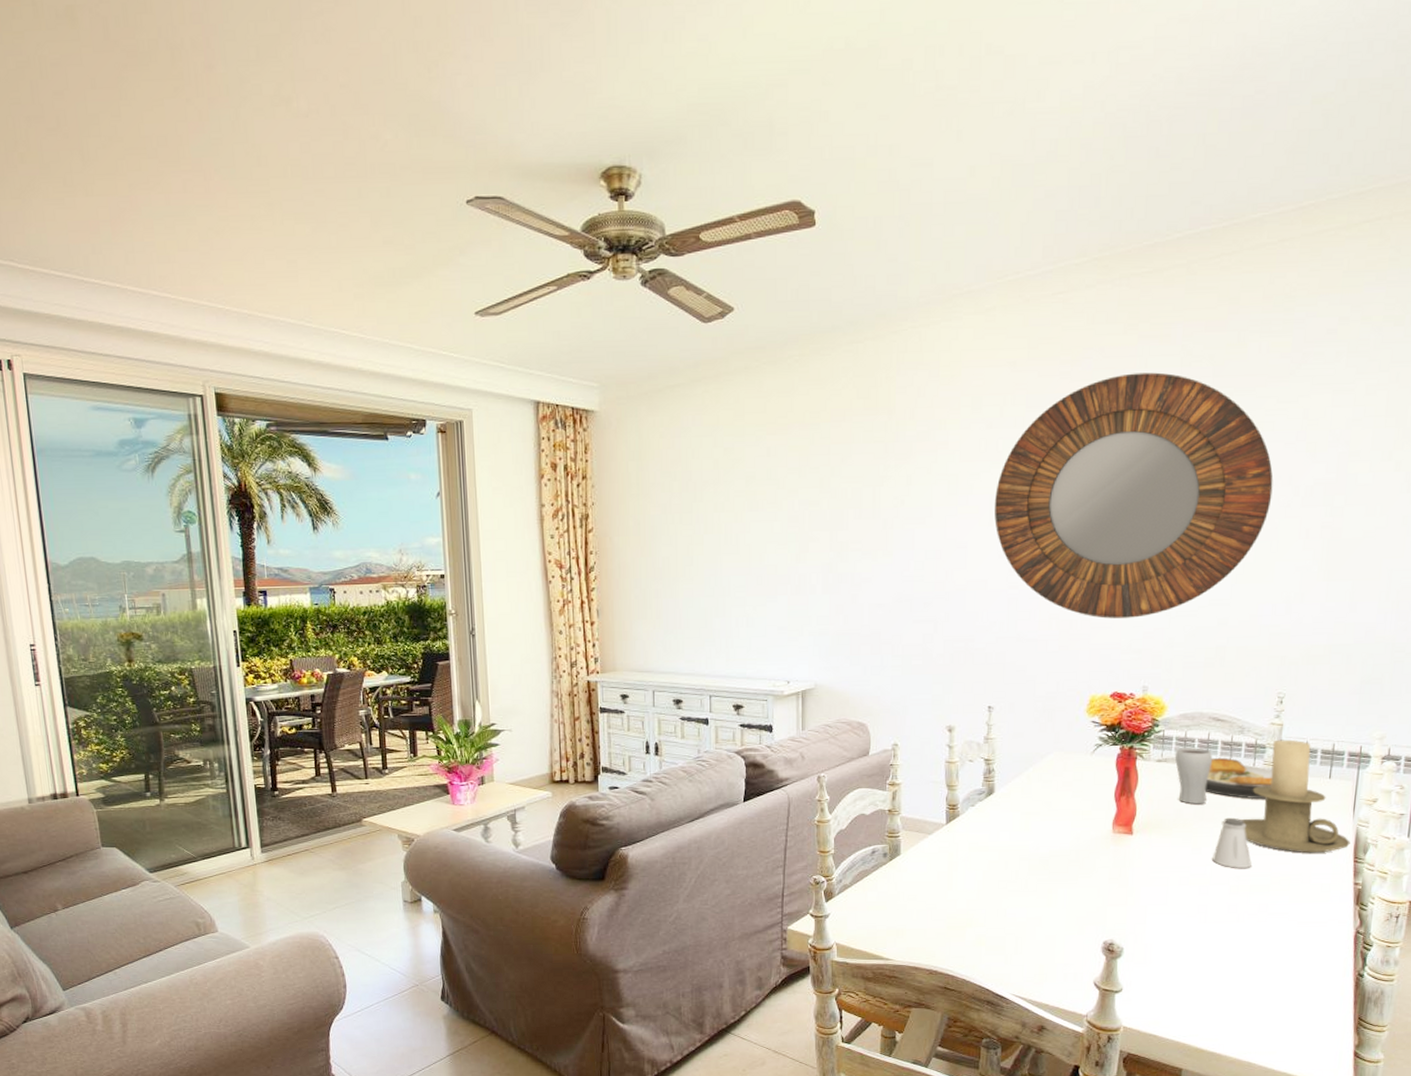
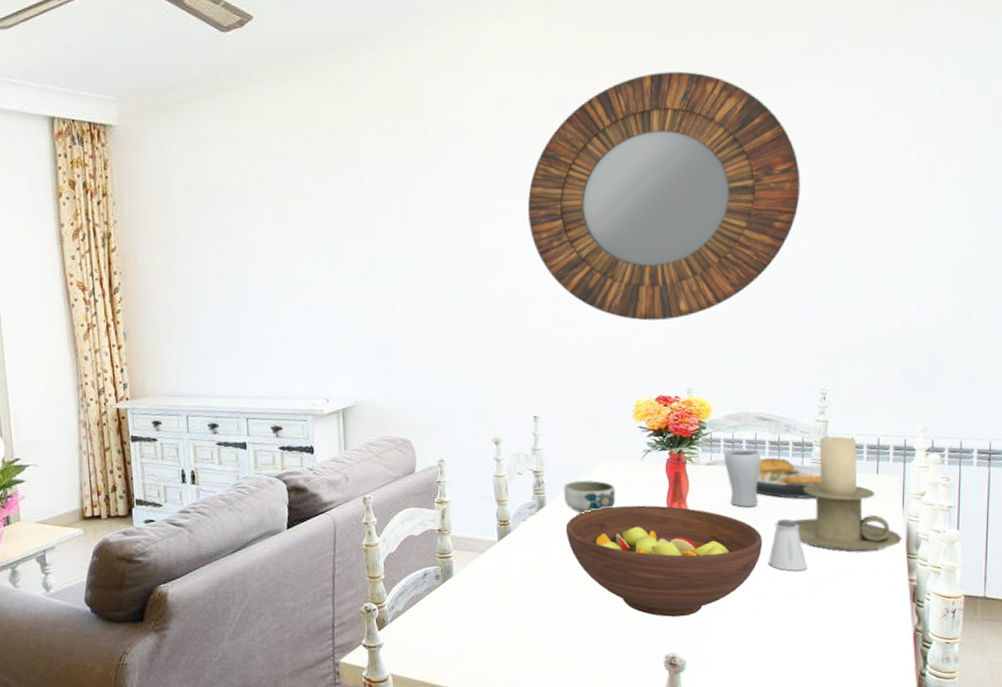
bowl: none [1012,770,1065,802] -> present [563,480,616,514]
fruit bowl: none [1012,797,1209,906] -> present [565,505,763,617]

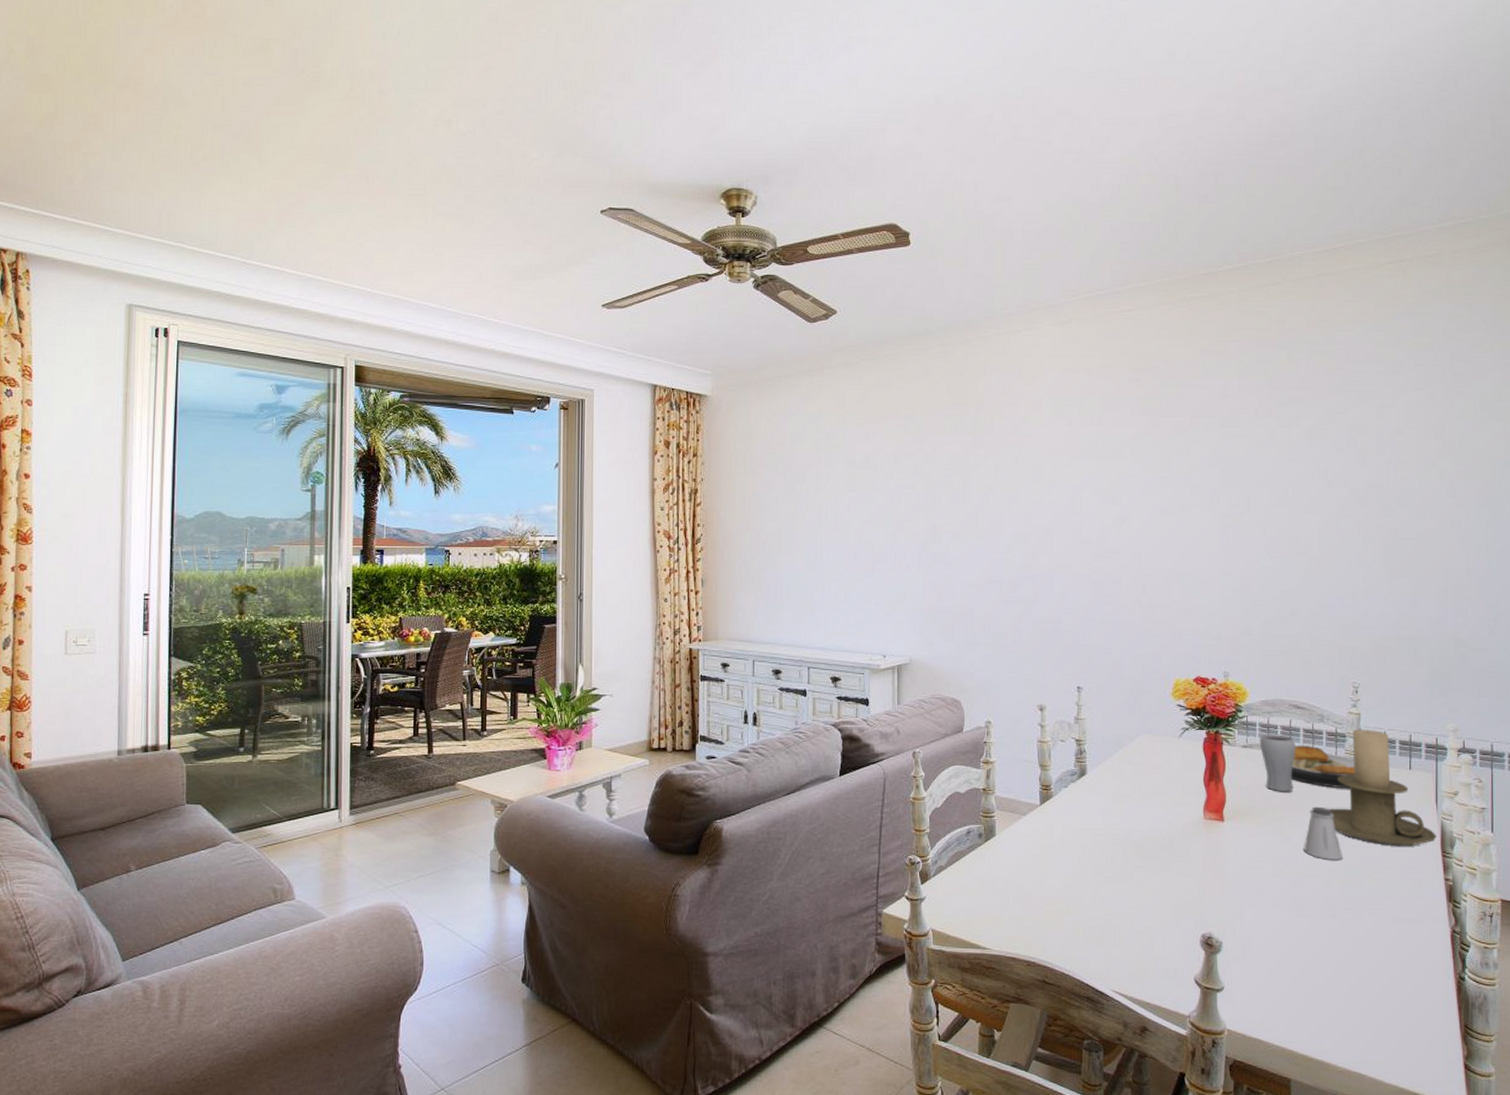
home mirror: present [528,71,800,321] -> none [1077,382,1330,605]
bowl: present [563,480,616,514] -> none [1104,752,1155,785]
fruit bowl: present [565,505,763,617] -> none [1105,781,1298,897]

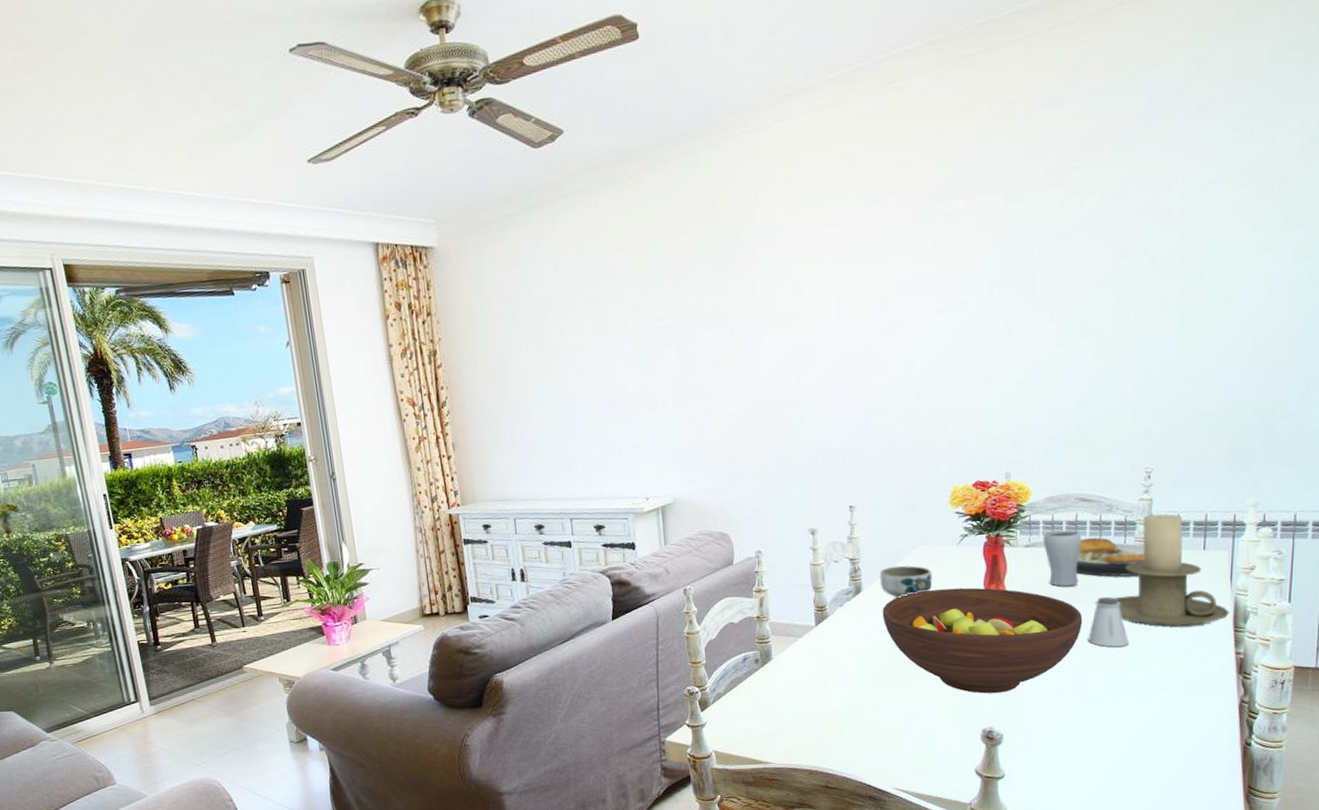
bowl: none [1104,752,1155,785] -> present [879,565,933,598]
fruit bowl: none [1105,781,1298,897] -> present [882,587,1083,694]

